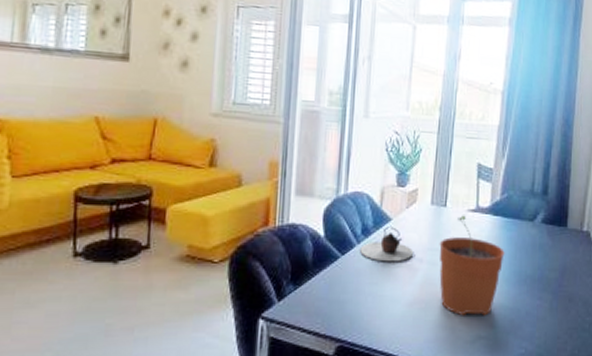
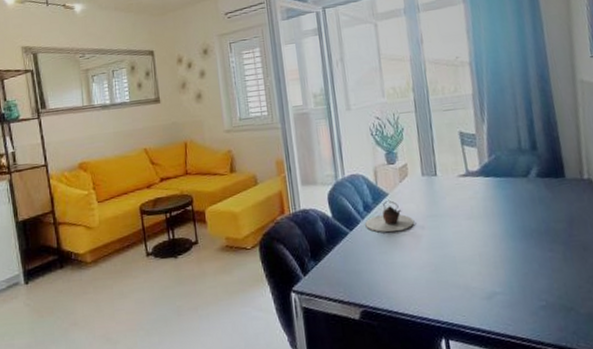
plant pot: present [439,215,505,316] -> none [437,181,505,275]

